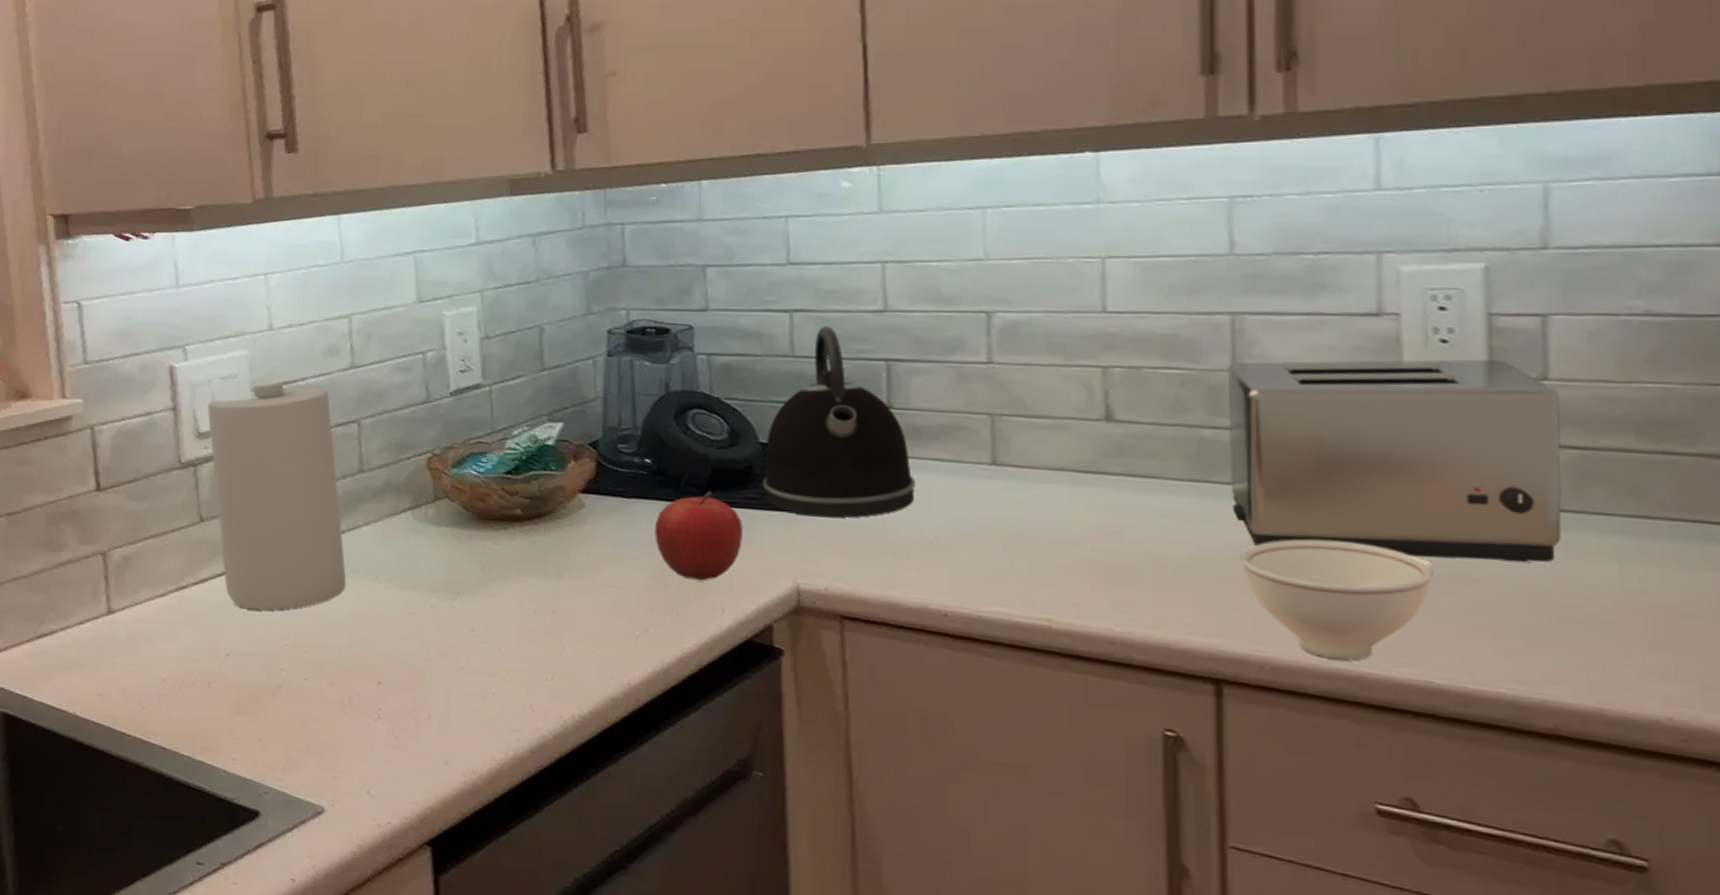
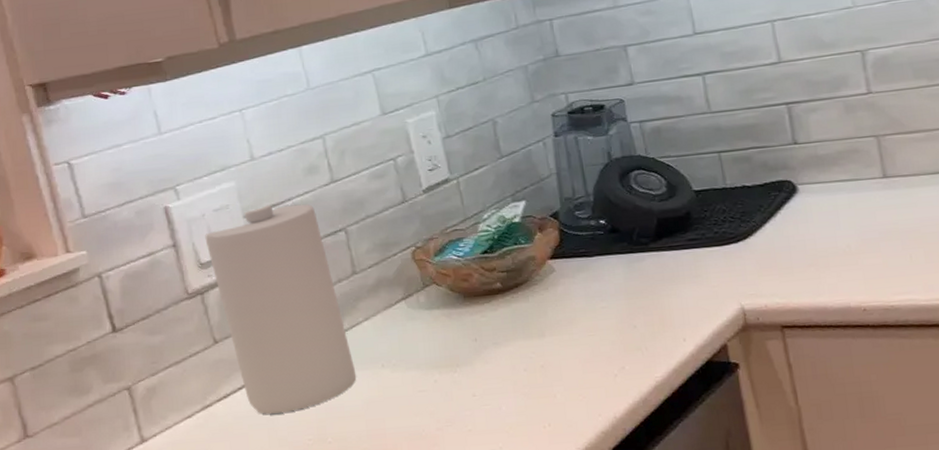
fruit: present [655,491,743,580] -> none [616,239,692,318]
kettle: present [762,325,917,518] -> none [699,82,826,247]

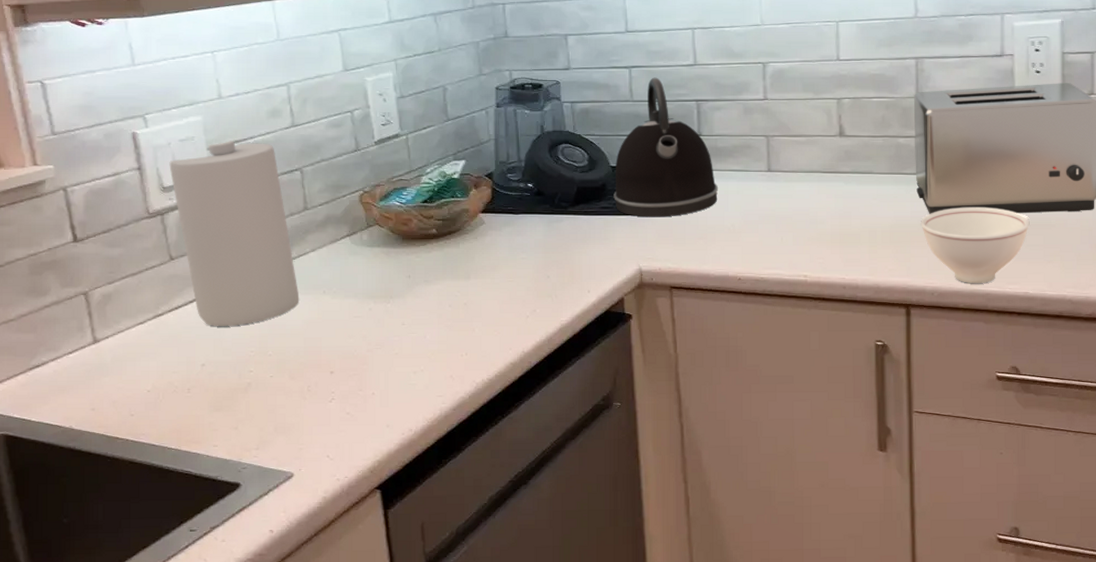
kettle: none [699,82,826,247] -> present [613,77,719,217]

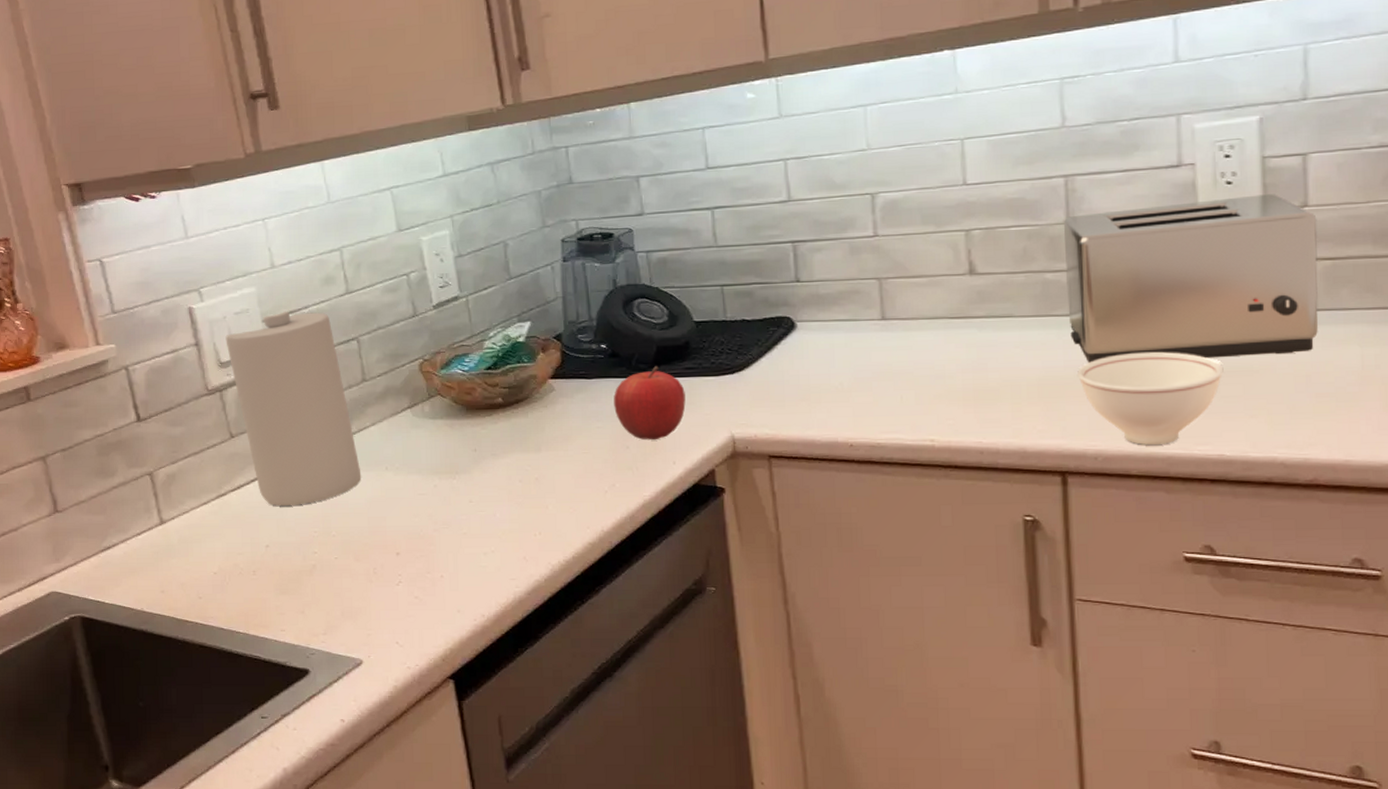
fruit: none [538,205,601,270] -> present [614,366,686,440]
kettle: present [613,77,719,217] -> none [698,218,823,378]

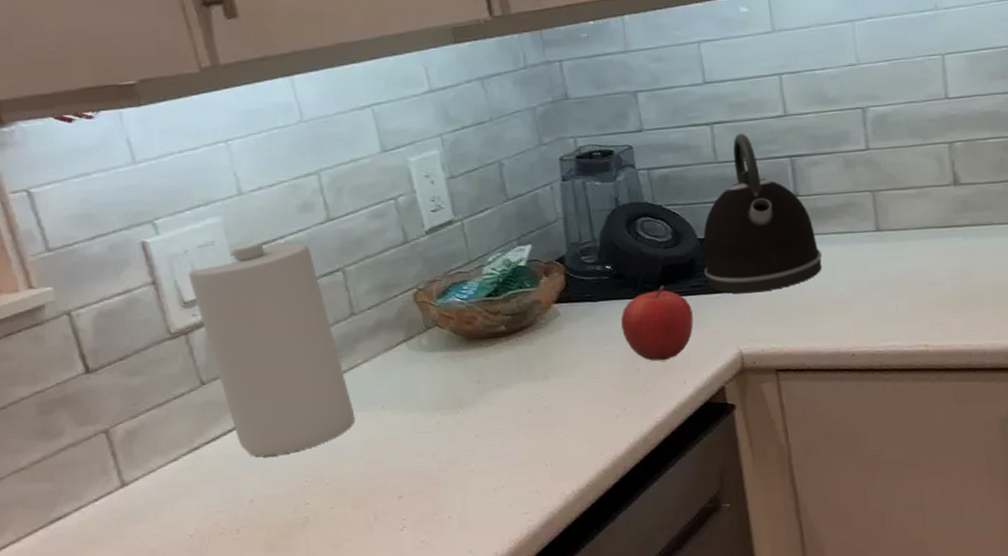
kettle: none [698,218,823,378] -> present [703,133,823,294]

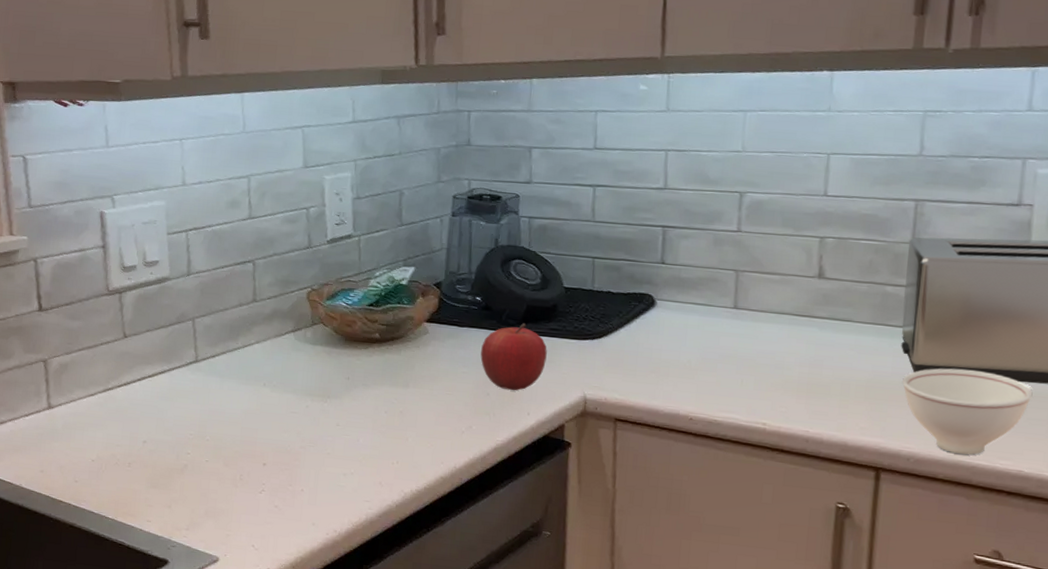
paper towel holder: present [188,242,356,457] -> none [131,227,241,408]
kettle: present [703,133,823,294] -> none [564,198,678,346]

